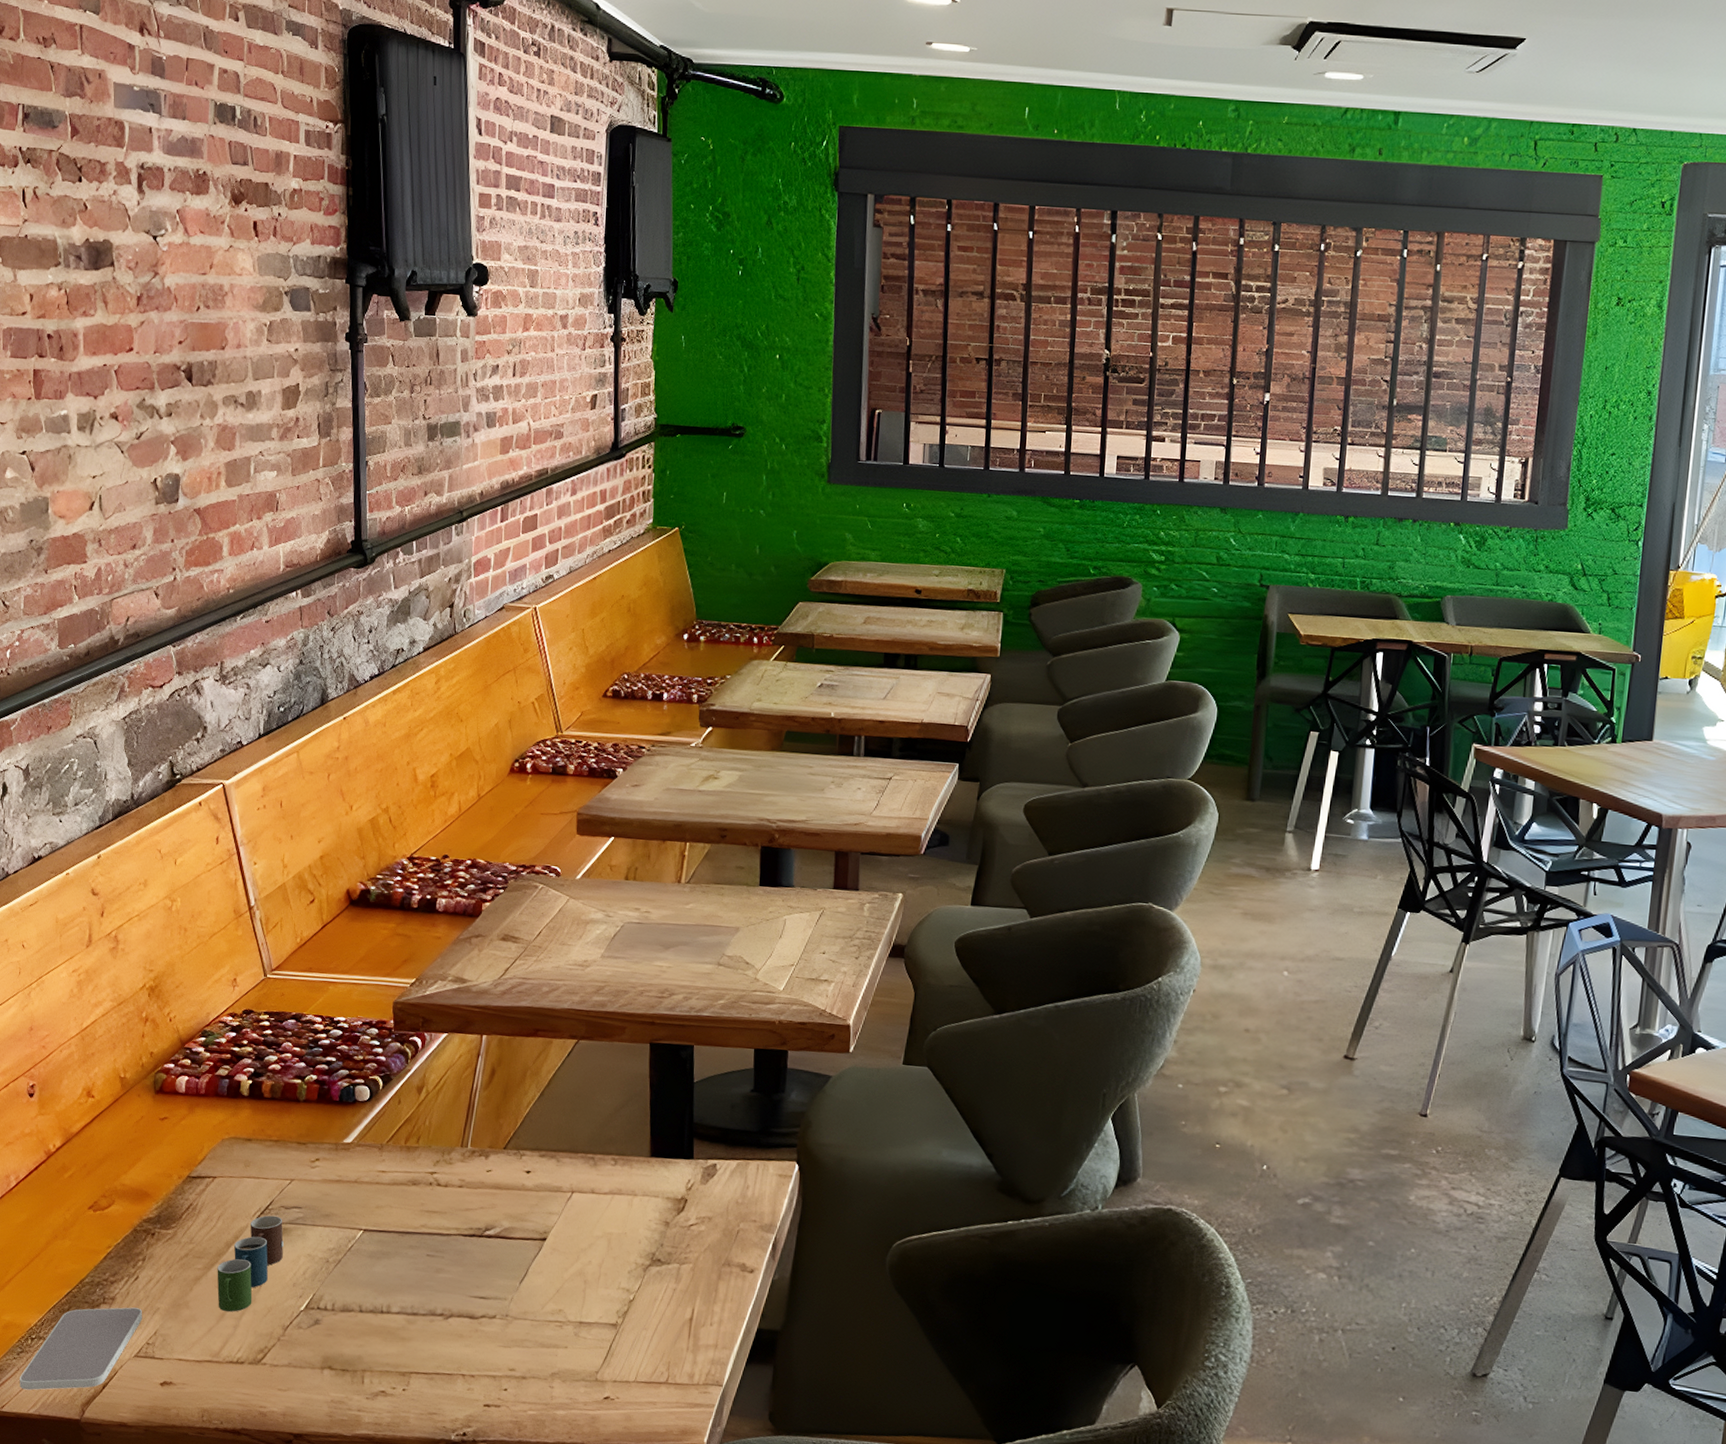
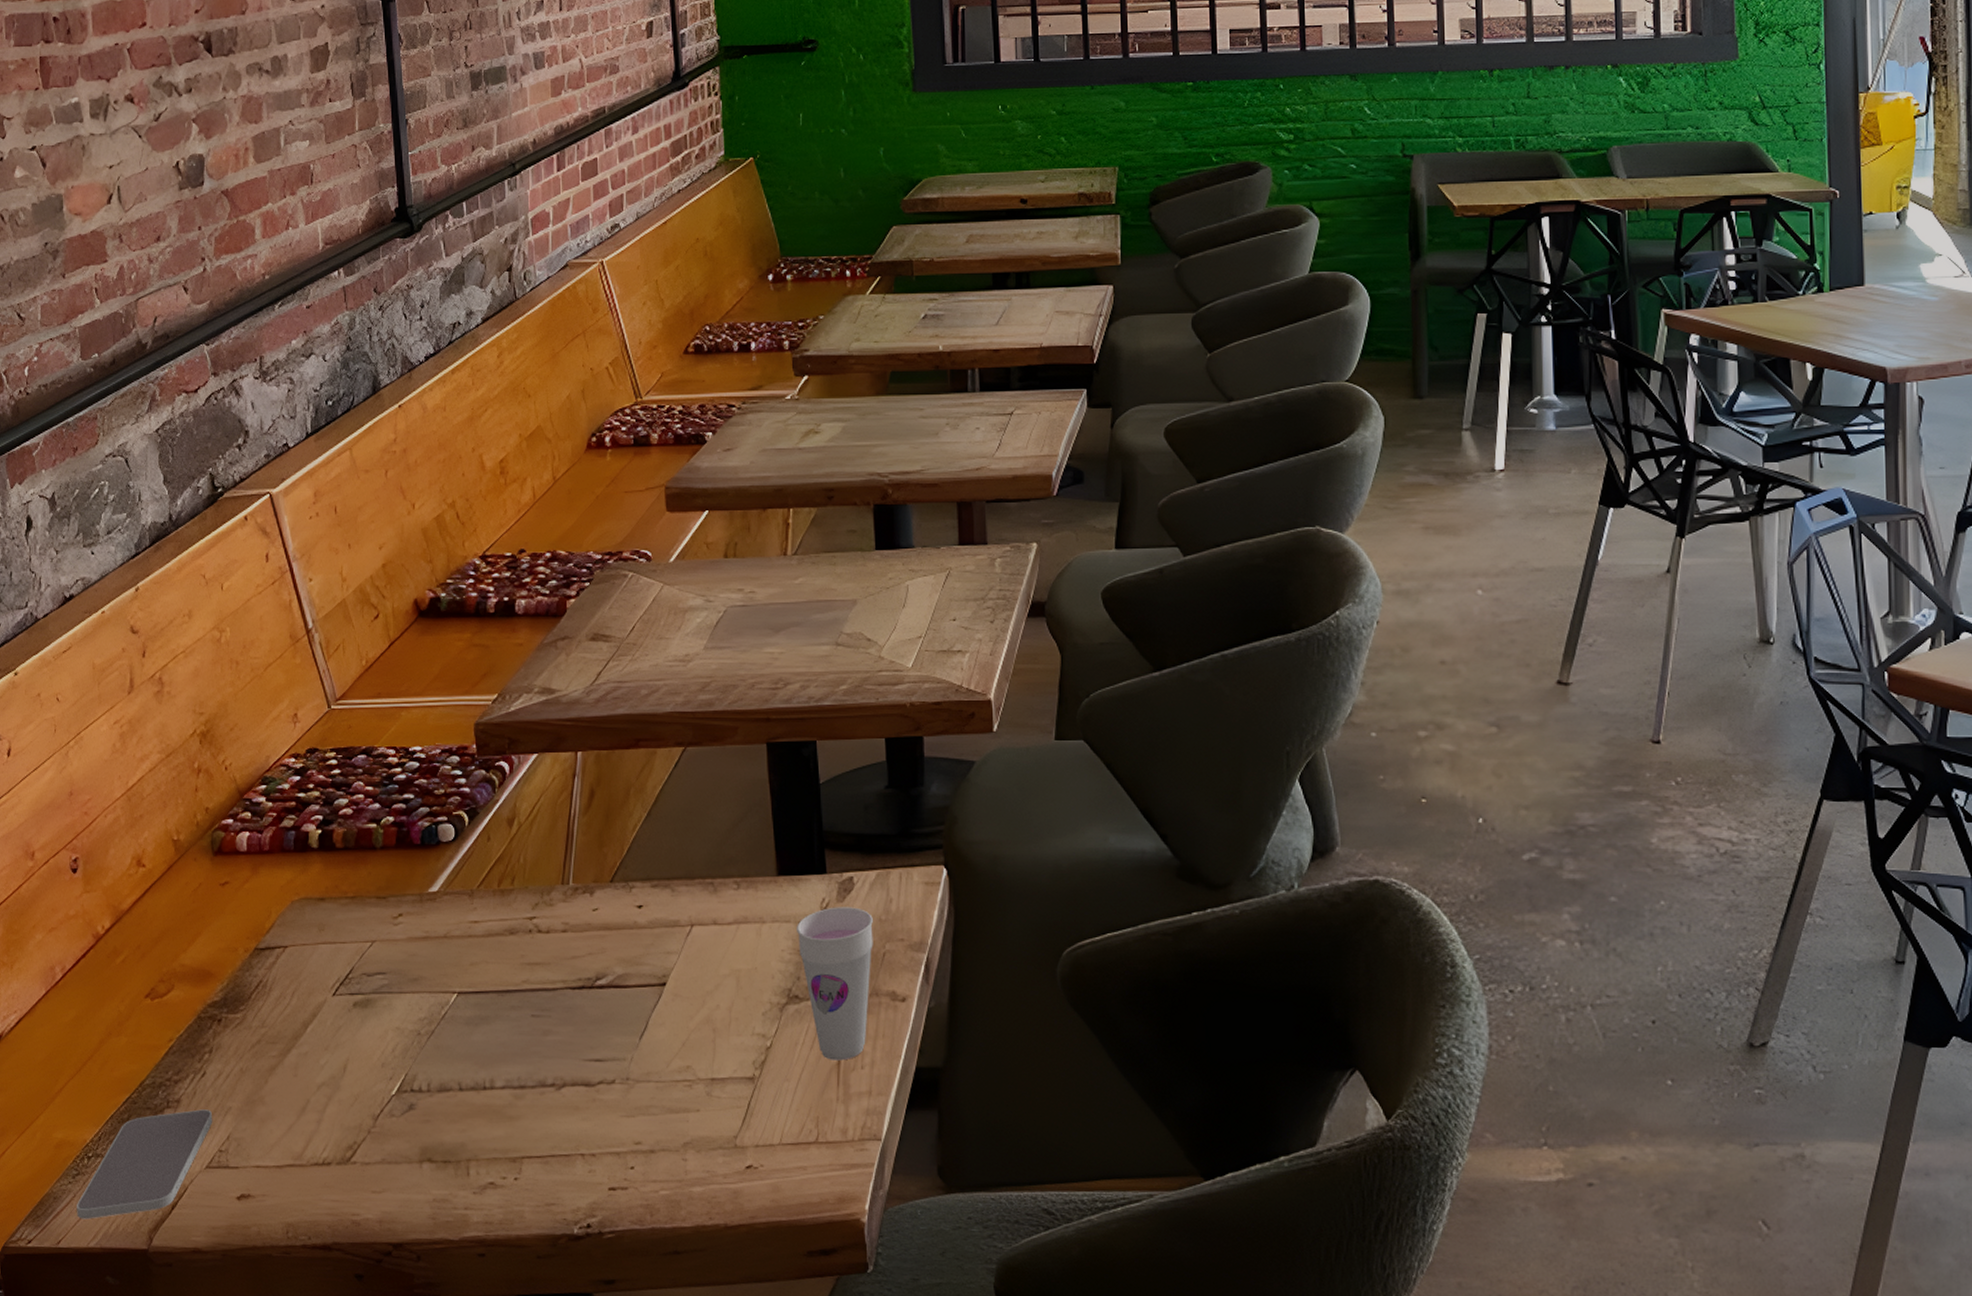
cup: present [217,1215,284,1312] -> none [294,985,368,1105]
cup: none [664,1188,731,1317] -> present [797,907,873,1061]

